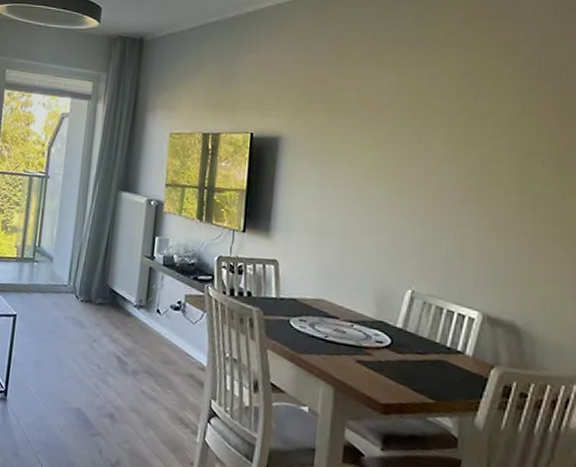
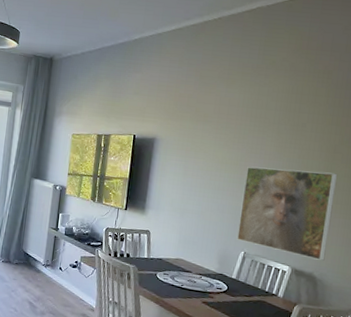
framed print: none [400,172,539,304] -> present [237,166,338,261]

